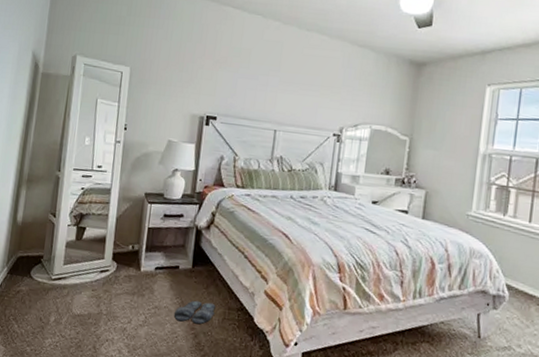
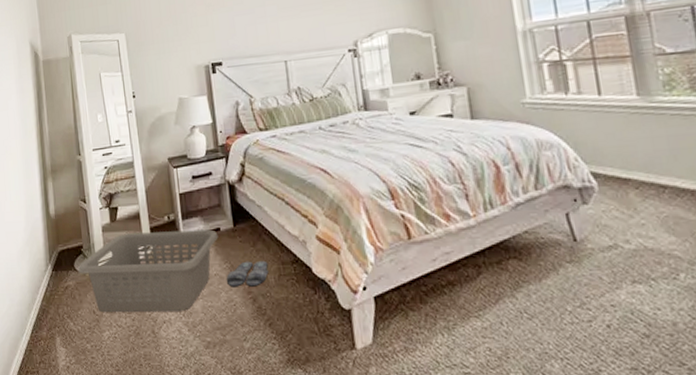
laundry basket: none [33,253,176,334] -> present [78,229,219,312]

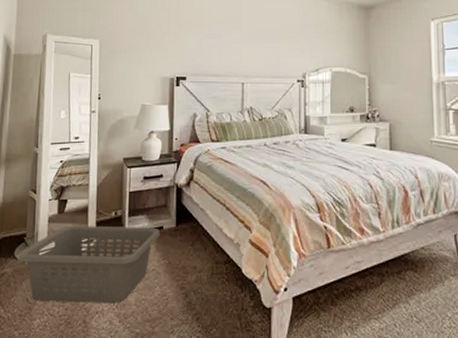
slippers: present [227,260,269,287] -> none [163,258,203,283]

